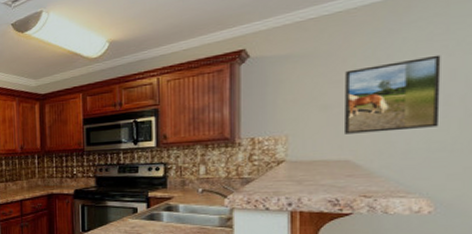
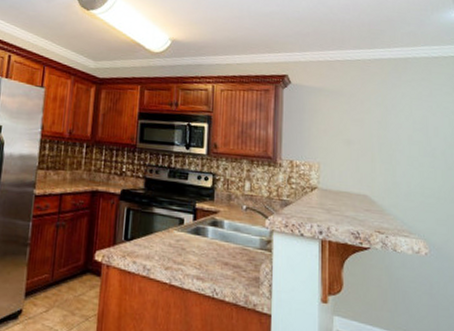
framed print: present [343,55,441,134] -> none [362,112,429,175]

